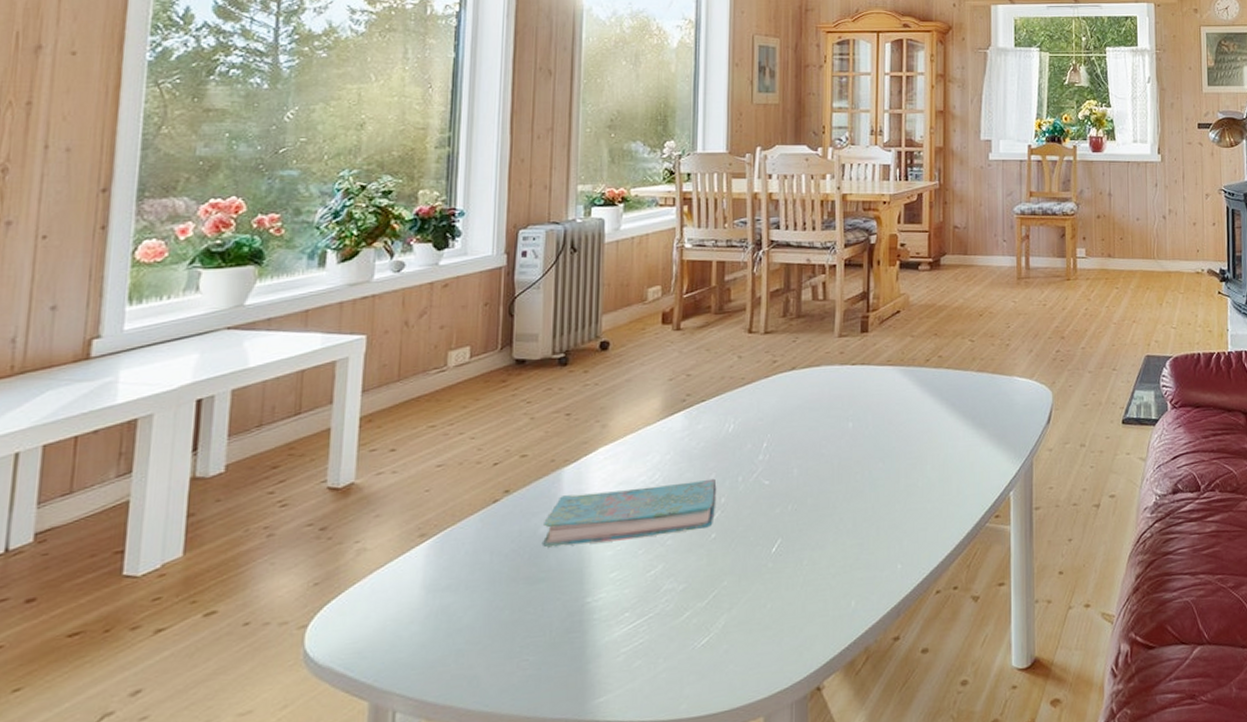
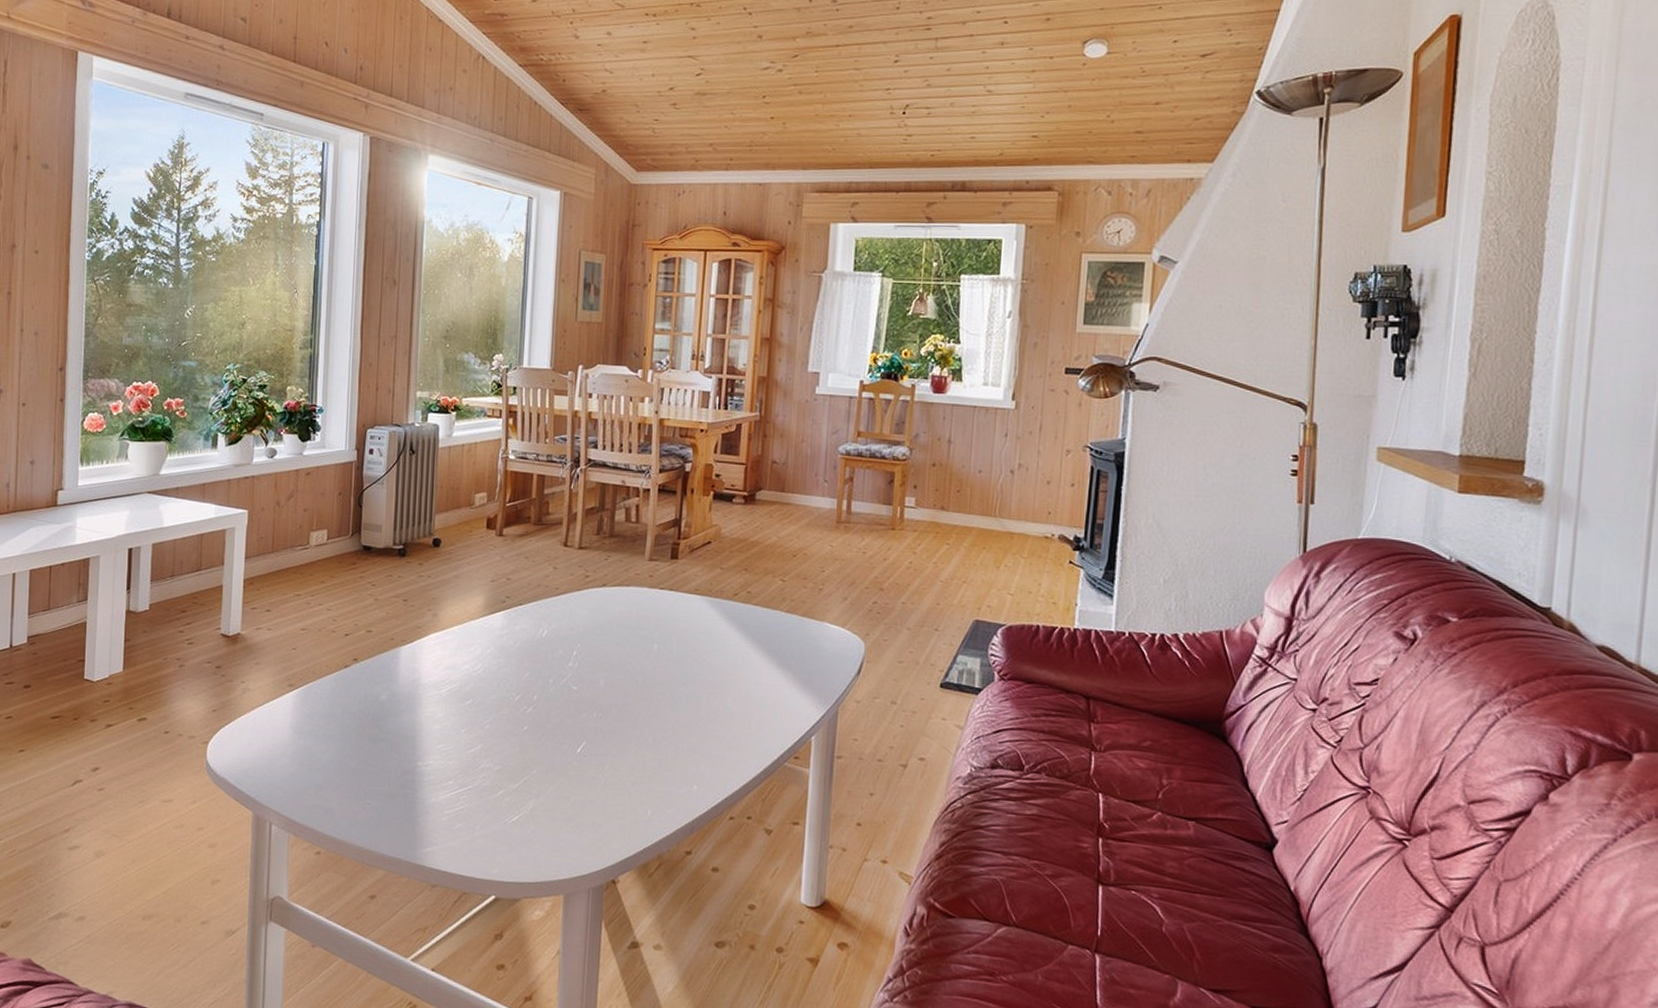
cover: present [541,478,717,548] -> none [382,671,530,721]

